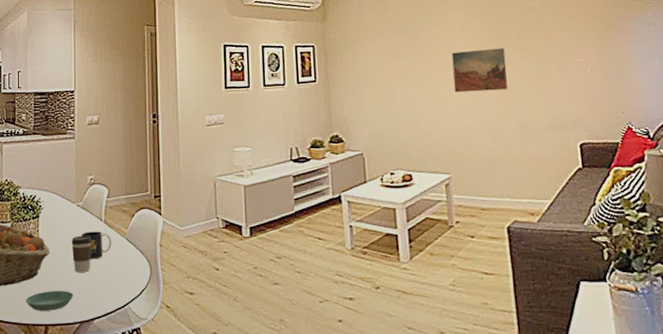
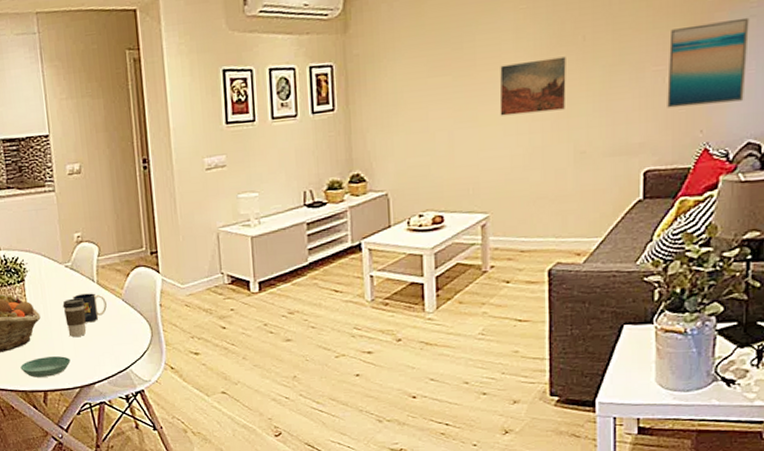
wall art: none [586,24,654,93] -> present [667,17,749,108]

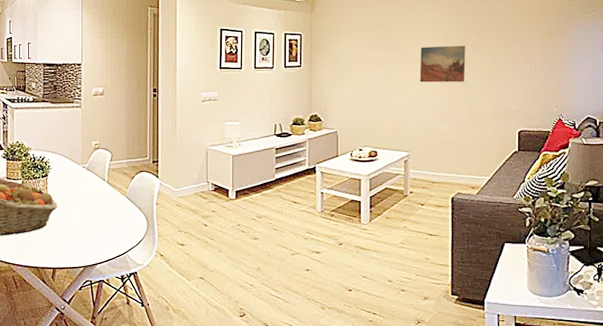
saucer: present [20,356,71,378] -> none [35,240,78,256]
coffee cup: present [62,298,87,337] -> none [77,193,96,224]
mug: present [73,293,107,323] -> none [86,190,113,214]
wall art: present [667,17,749,108] -> none [534,32,587,88]

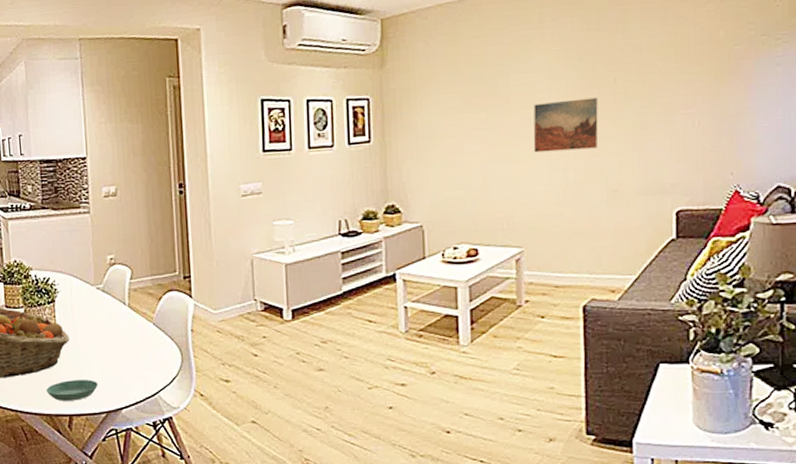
saucer: none [35,240,78,256] -> present [46,380,98,401]

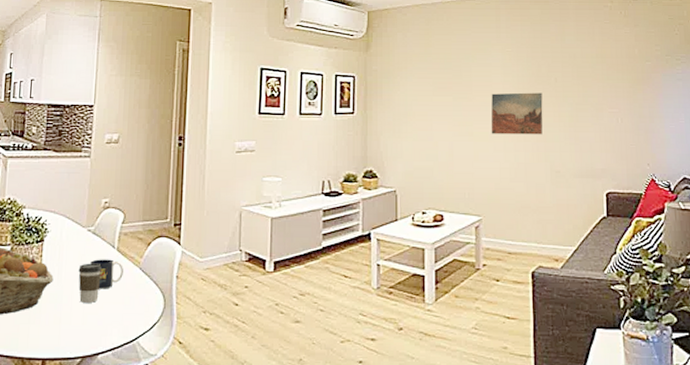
saucer: present [46,380,98,401] -> none [22,322,77,344]
coffee cup: none [92,320,116,360] -> present [78,263,102,303]
mug: none [103,316,137,346] -> present [90,259,123,289]

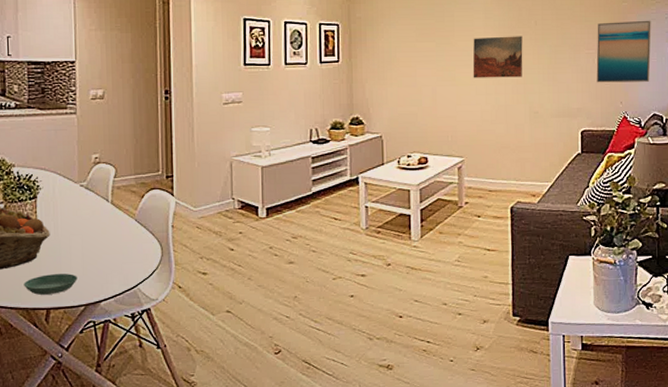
saucer: none [22,322,77,344] -> present [24,274,77,295]
coffee cup: present [78,263,102,303] -> none [74,216,98,255]
mug: present [90,259,123,289] -> none [85,212,119,241]
wall art: none [620,80,678,144] -> present [596,20,651,83]

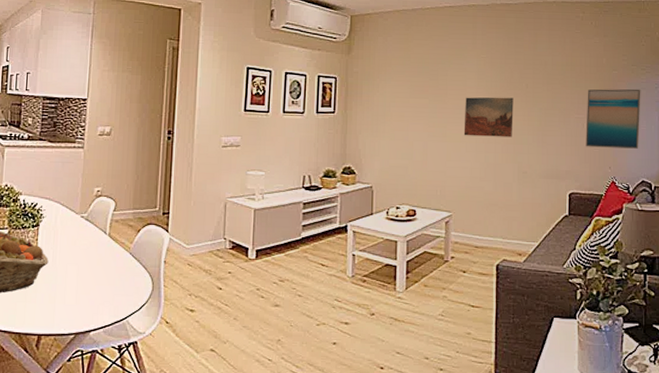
saucer: present [24,274,77,295] -> none [19,301,70,321]

